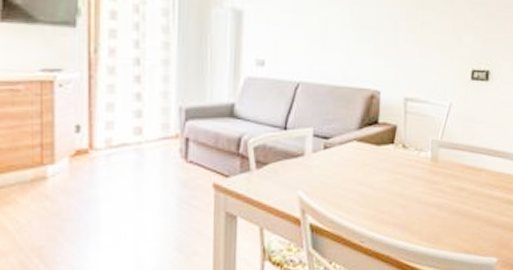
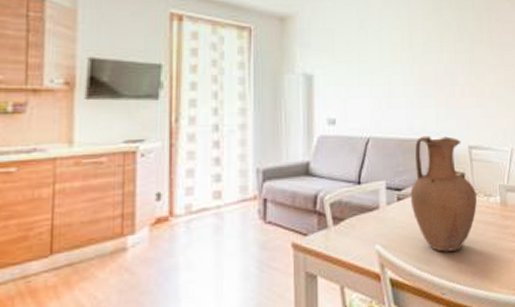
vase: none [337,84,407,202] -> present [410,136,477,252]

